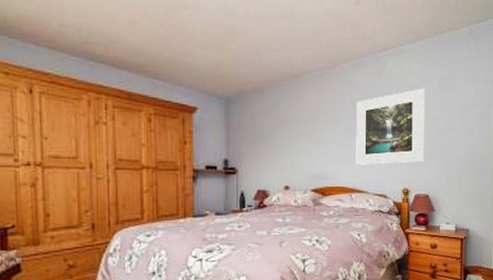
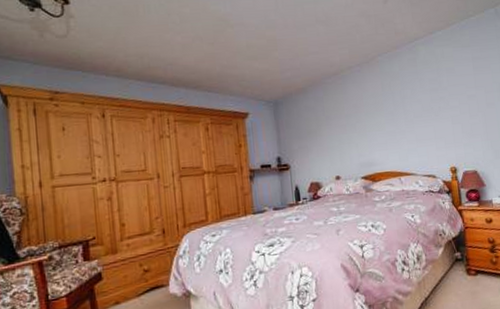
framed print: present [356,87,425,165] -> none [395,69,467,149]

